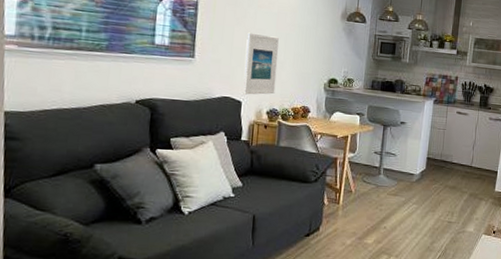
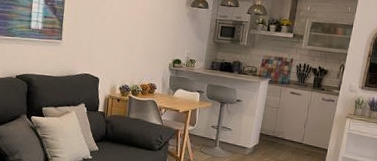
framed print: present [243,32,279,95] -> none [100,18,131,73]

